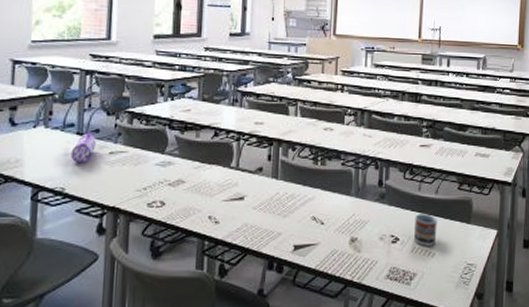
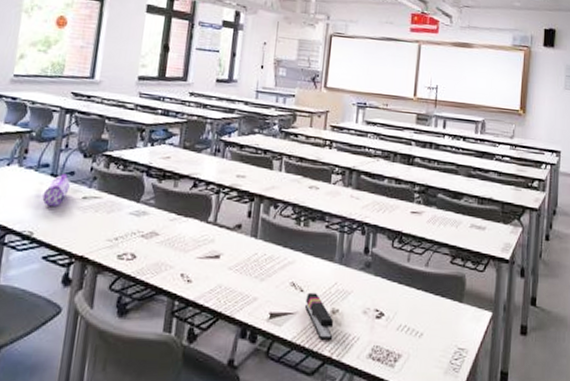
stapler: none [325,224,354,265] -> present [304,292,334,340]
cup: present [413,214,437,246] -> none [399,288,427,325]

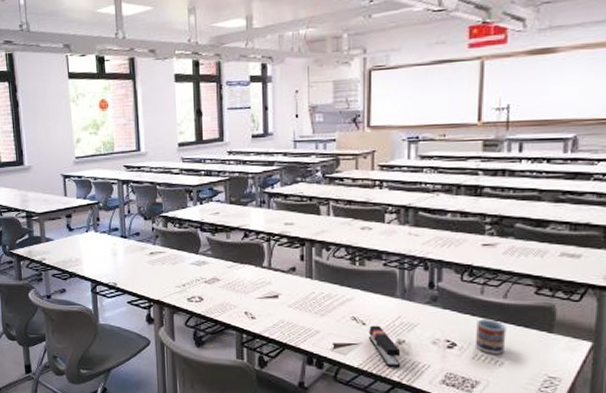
pencil case: present [42,174,70,206] -> none [118,235,138,262]
cup: none [399,288,427,325] -> present [474,319,506,354]

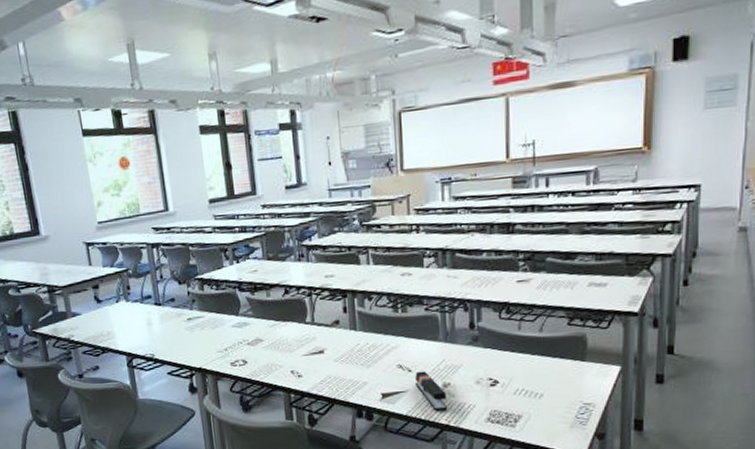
cup: present [474,319,506,354] -> none [515,354,544,388]

